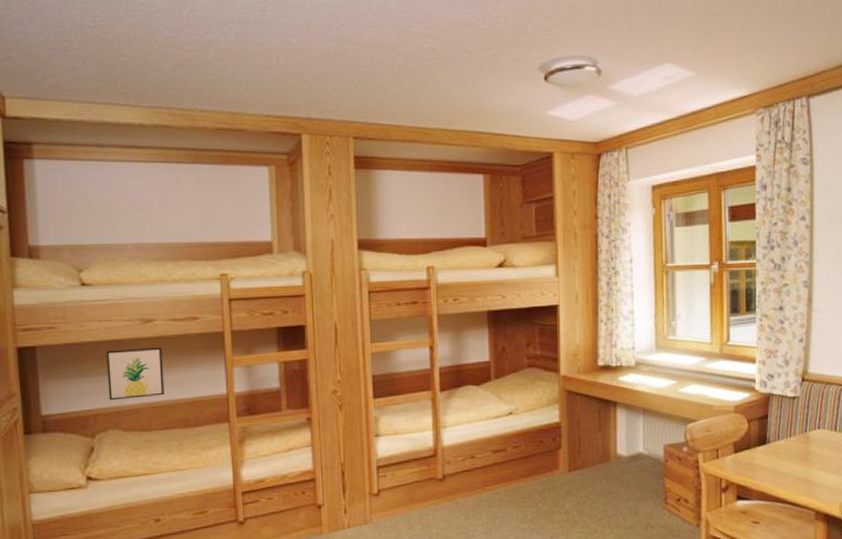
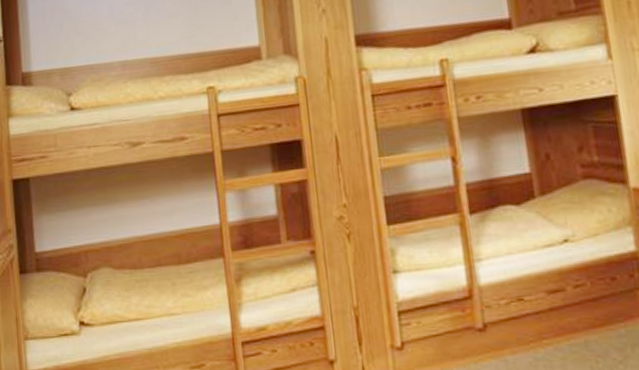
wall art: present [106,347,165,401] -> none [95,172,155,235]

